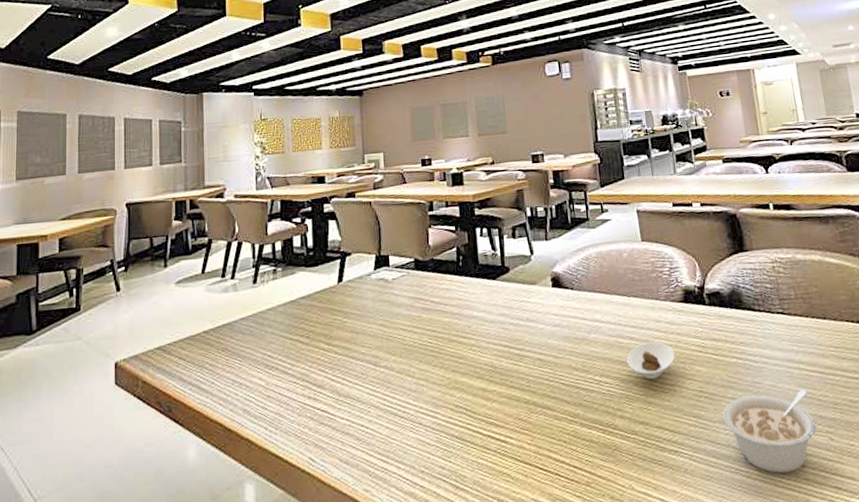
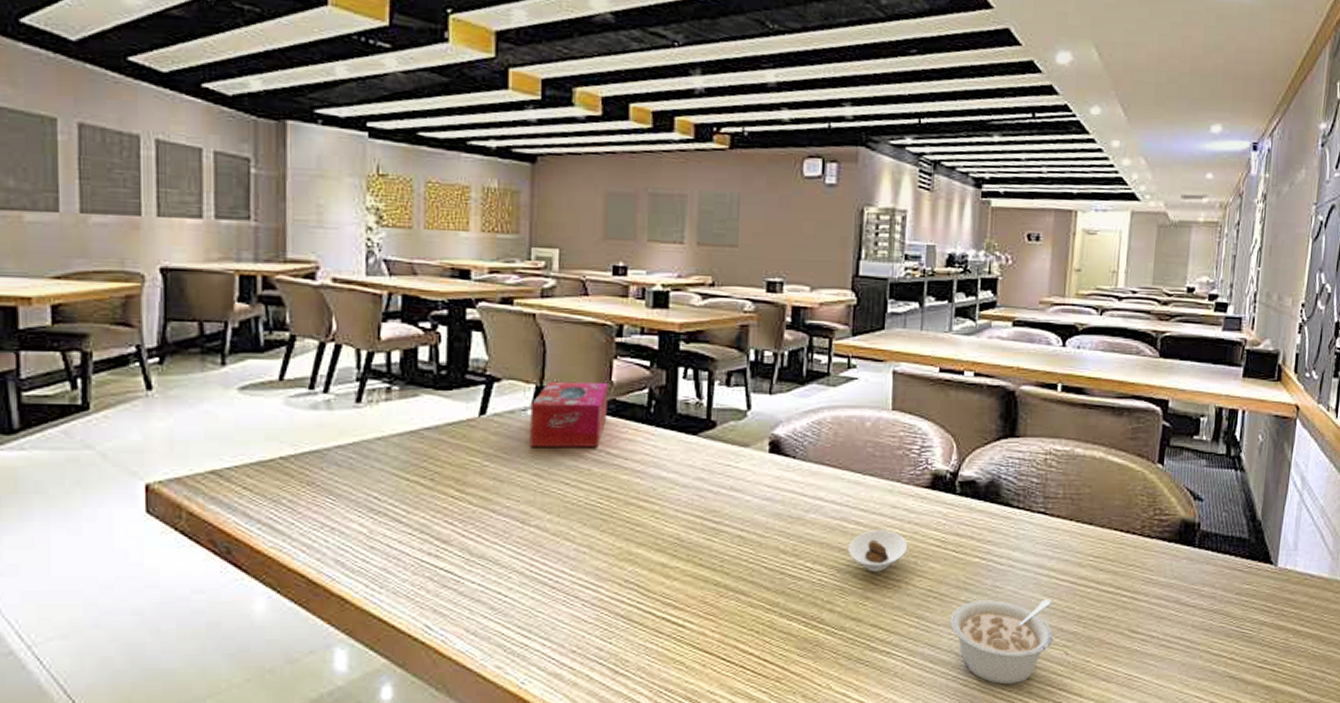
tissue box: none [373,246,429,303] -> present [529,381,608,447]

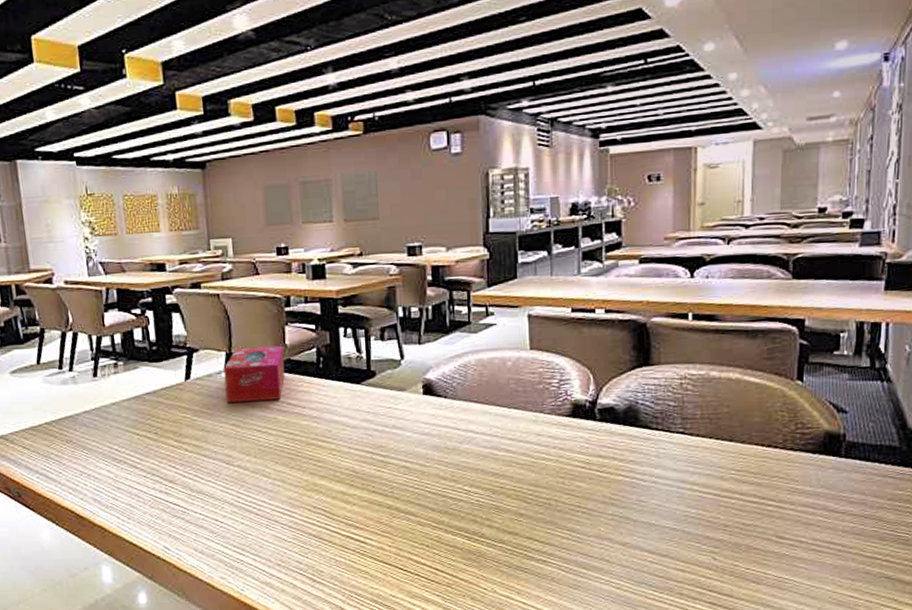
saucer: present [848,530,908,572] -> none [501,455,555,492]
legume: present [950,599,1053,685] -> none [599,510,700,587]

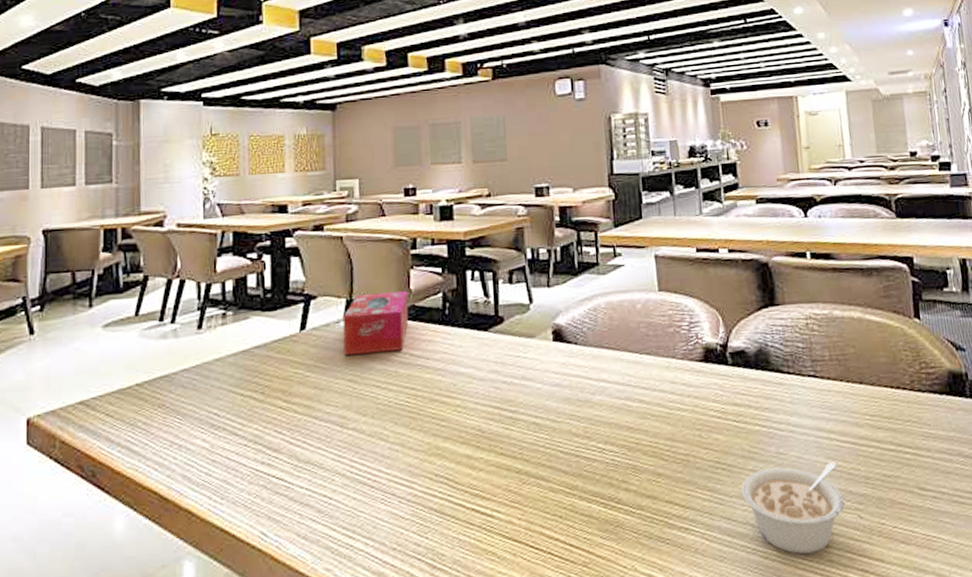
legume: none [599,510,700,587] -> present [741,462,845,555]

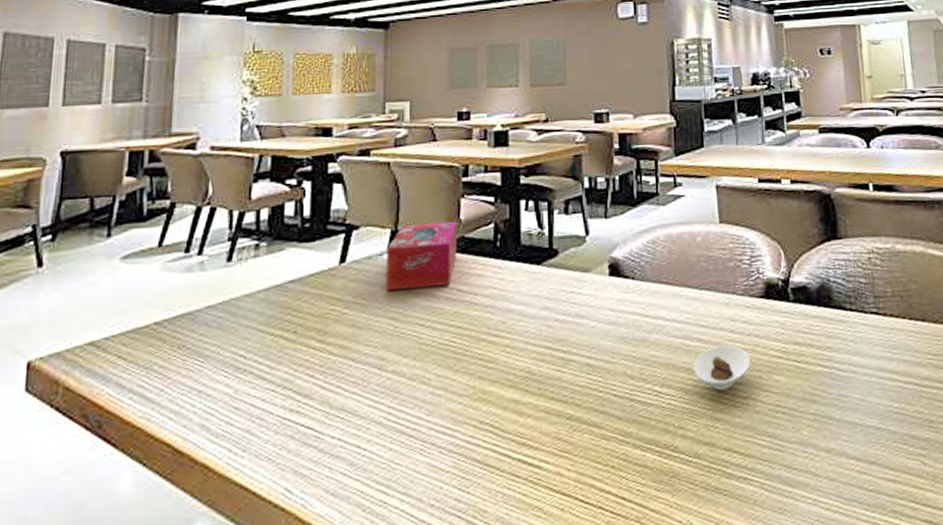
saucer: none [635,405,691,448] -> present [693,345,751,391]
legume: present [741,462,845,555] -> none [802,404,908,505]

